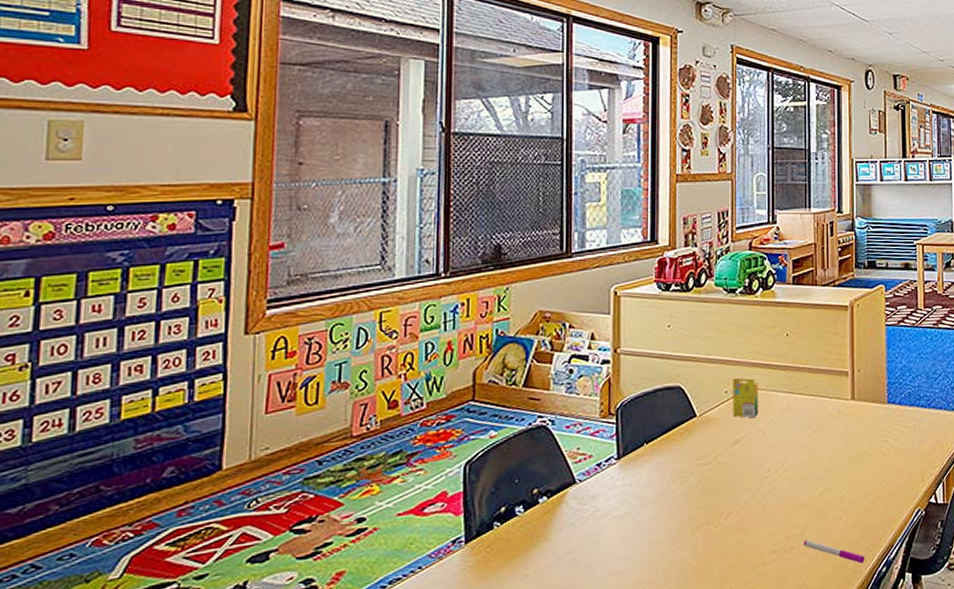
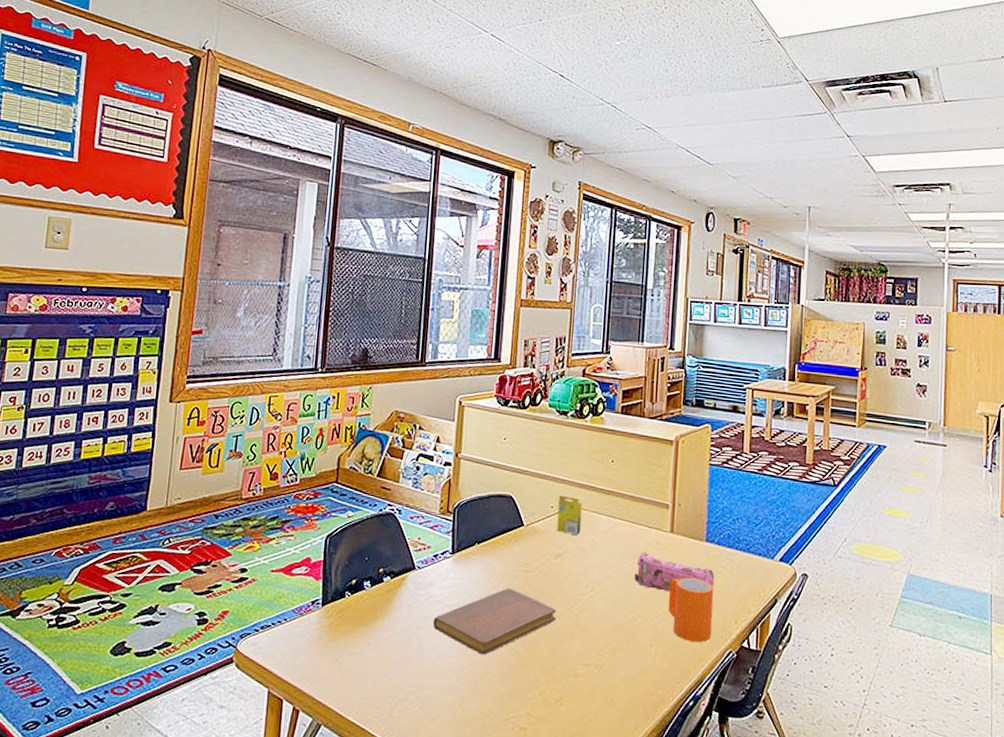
notebook: none [601,485,739,563] -> present [433,588,557,655]
pen: present [804,539,865,564] -> none [615,660,673,694]
pencil case: none [818,424,899,461] -> present [634,552,715,591]
mug: none [855,441,899,508] -> present [669,577,714,642]

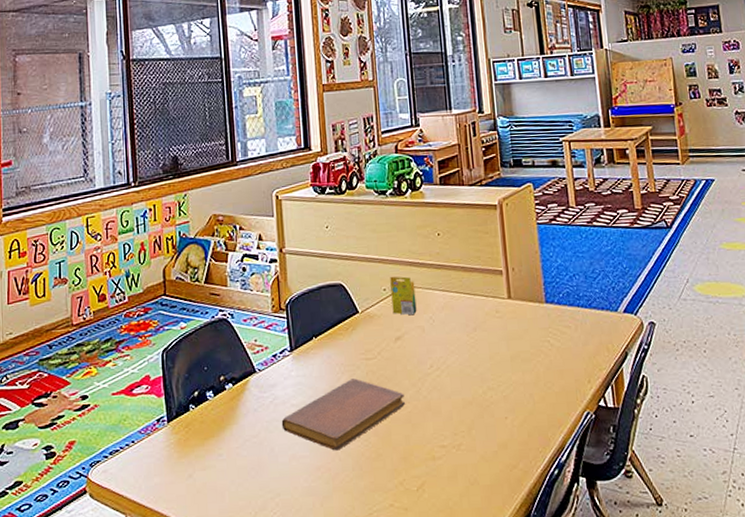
pencil case: present [634,552,715,591] -> none [478,322,561,360]
mug: present [669,577,714,642] -> none [516,341,566,409]

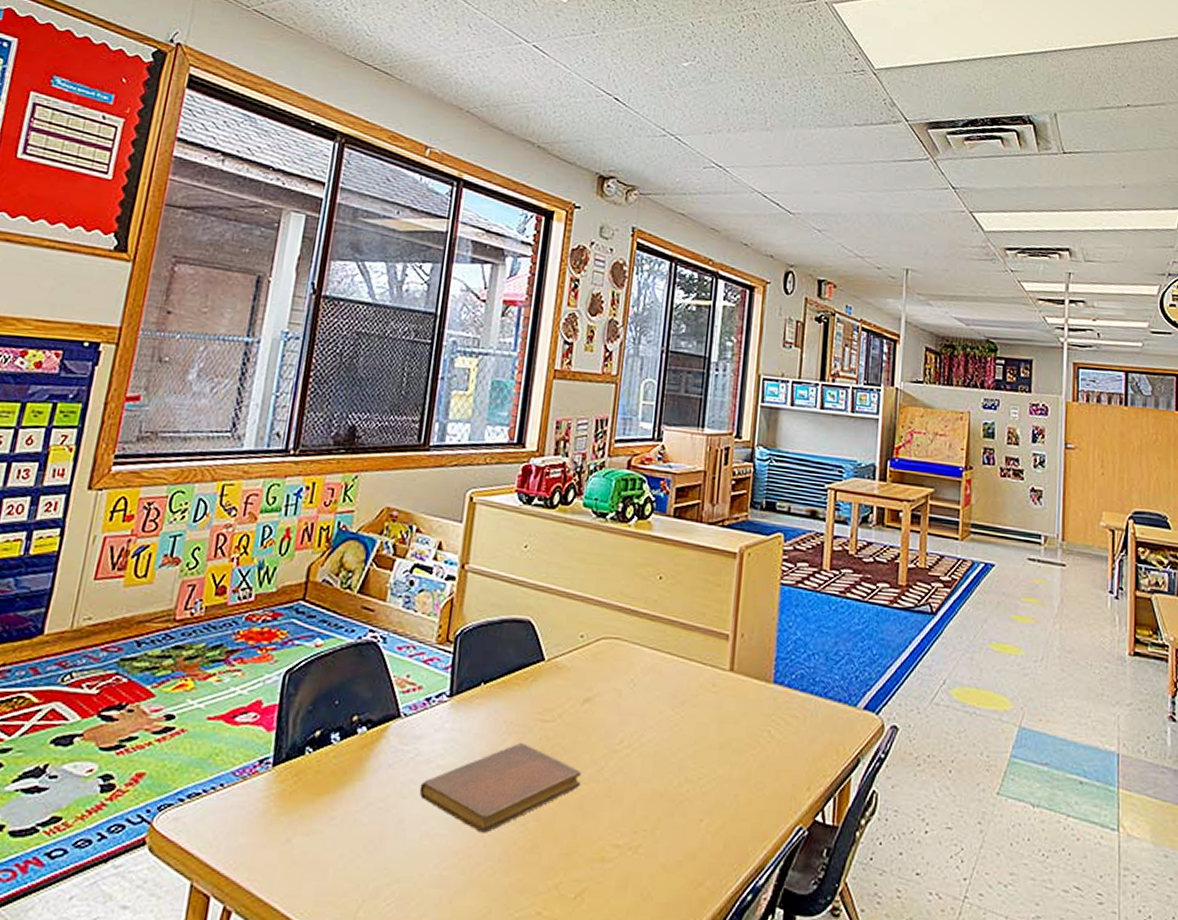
crayon box: present [390,276,417,316] -> none [586,620,621,674]

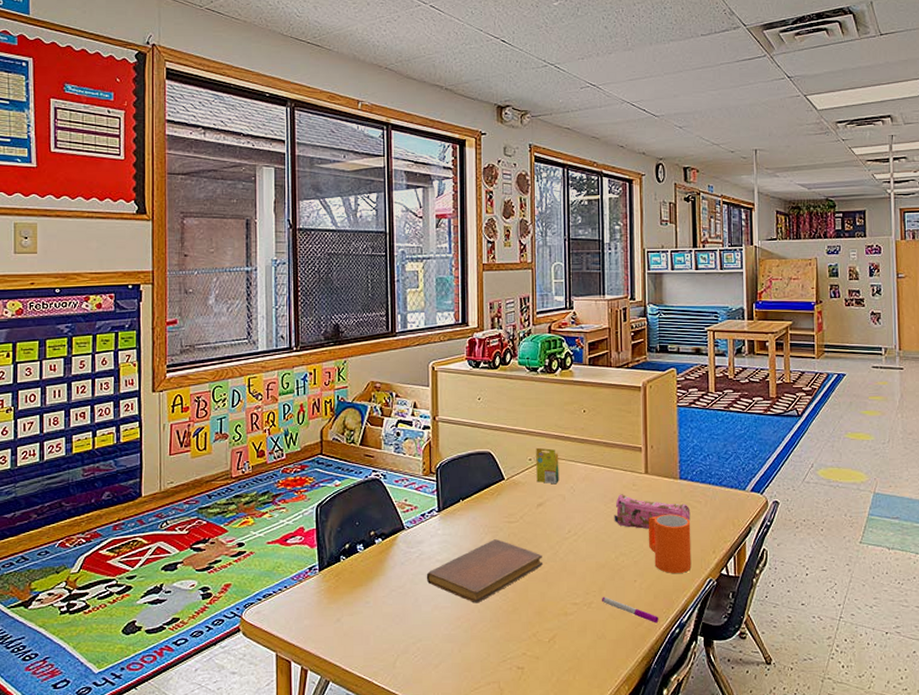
crayon box: none [586,620,621,674] -> present [536,447,559,485]
pen: none [653,839,727,884] -> present [602,597,659,623]
pencil case: none [682,696,784,748] -> present [614,494,691,529]
mug: none [724,729,782,816] -> present [649,514,692,574]

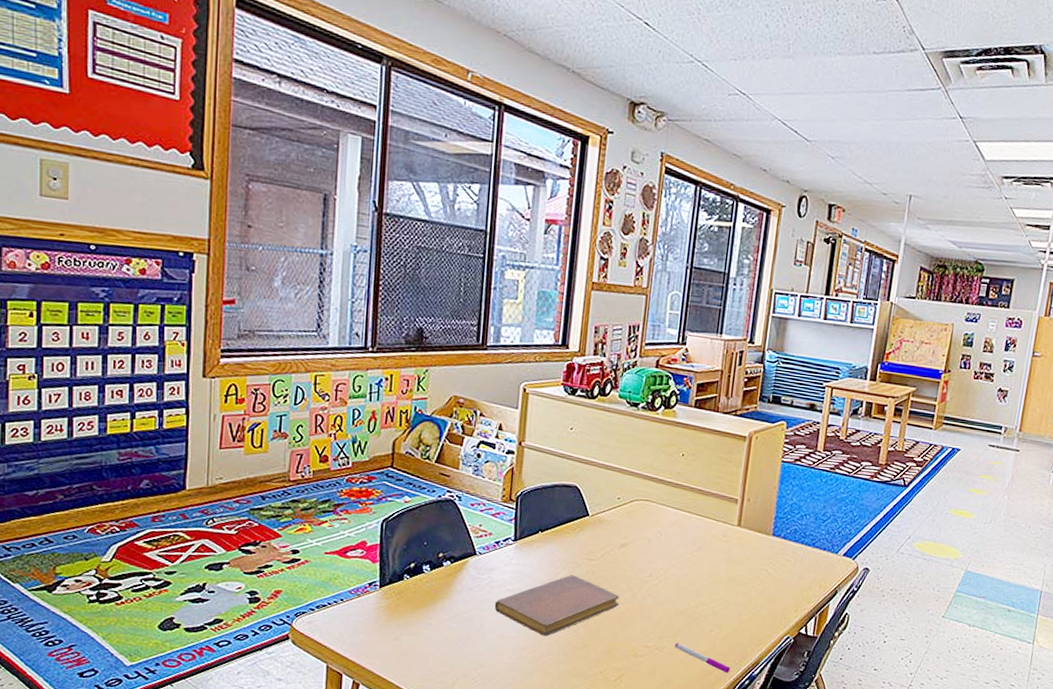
crayon box: present [536,447,559,485] -> none [623,486,650,527]
pencil case: present [614,494,691,529] -> none [698,544,779,581]
mug: present [649,514,692,574] -> none [731,568,777,628]

